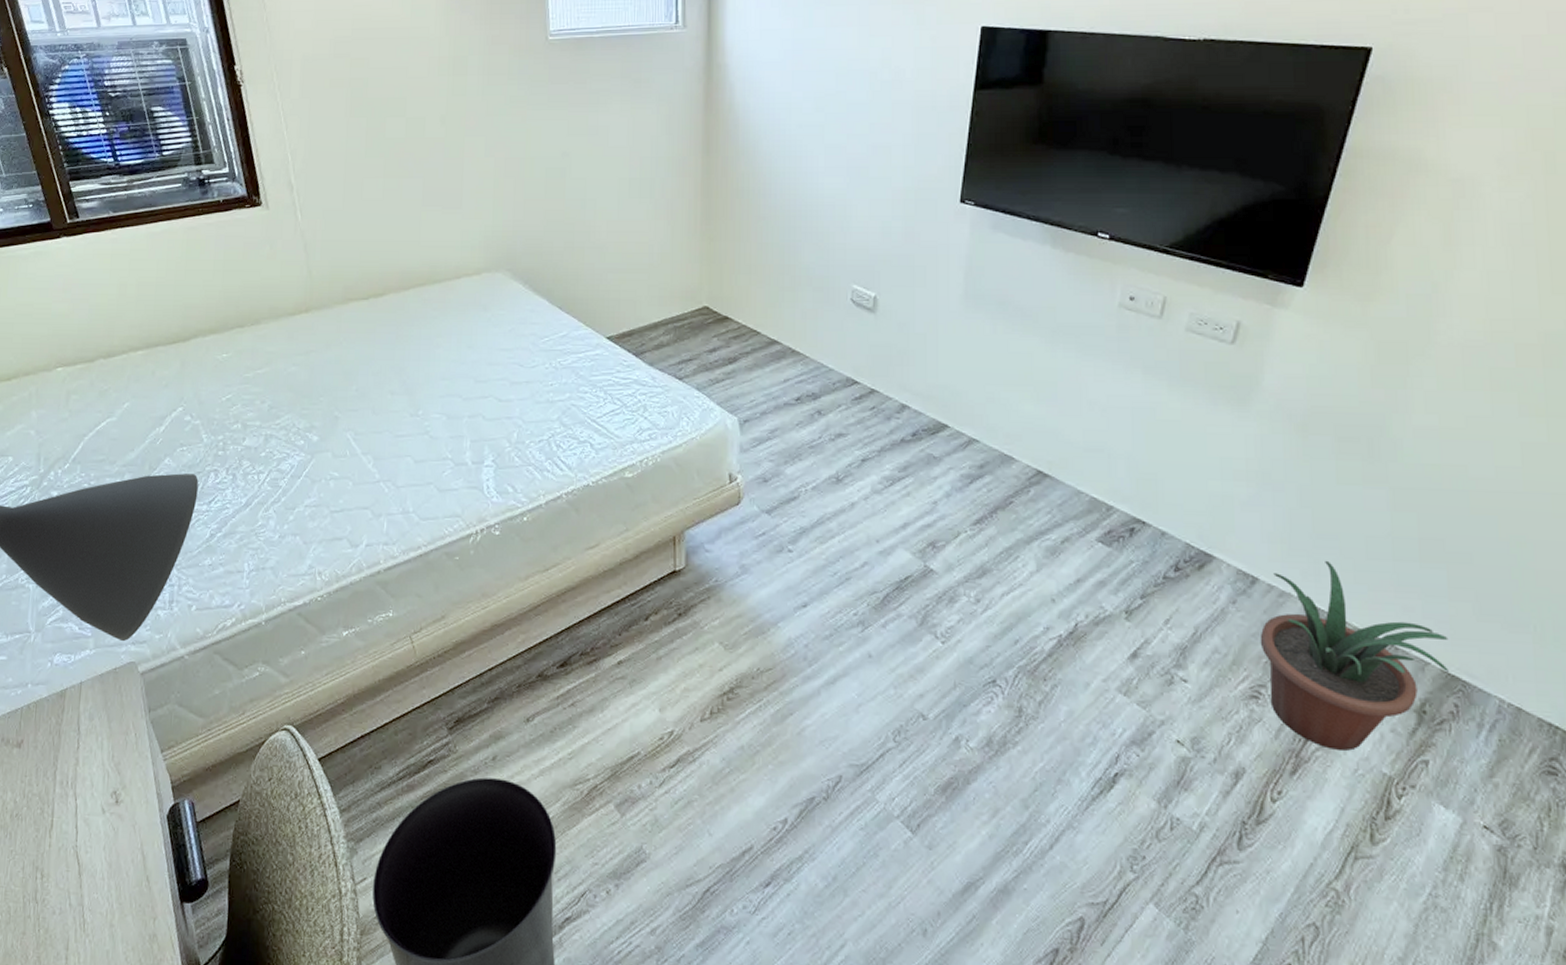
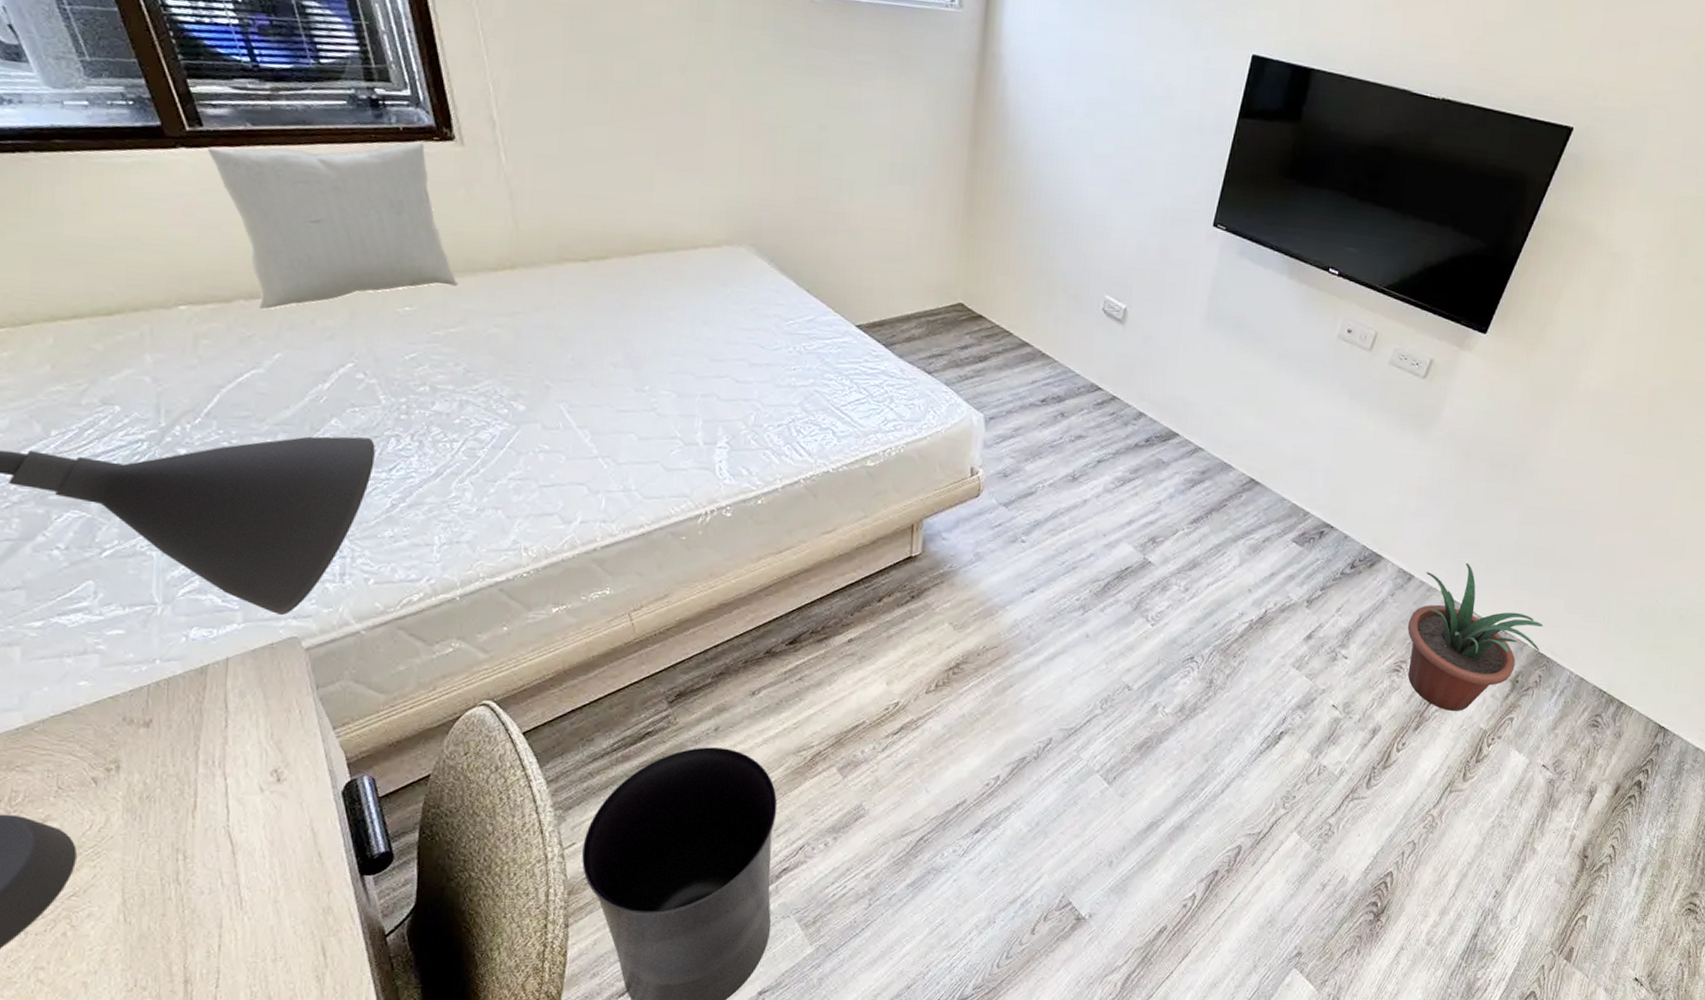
pillow: none [81,210,264,365] -> present [207,141,458,309]

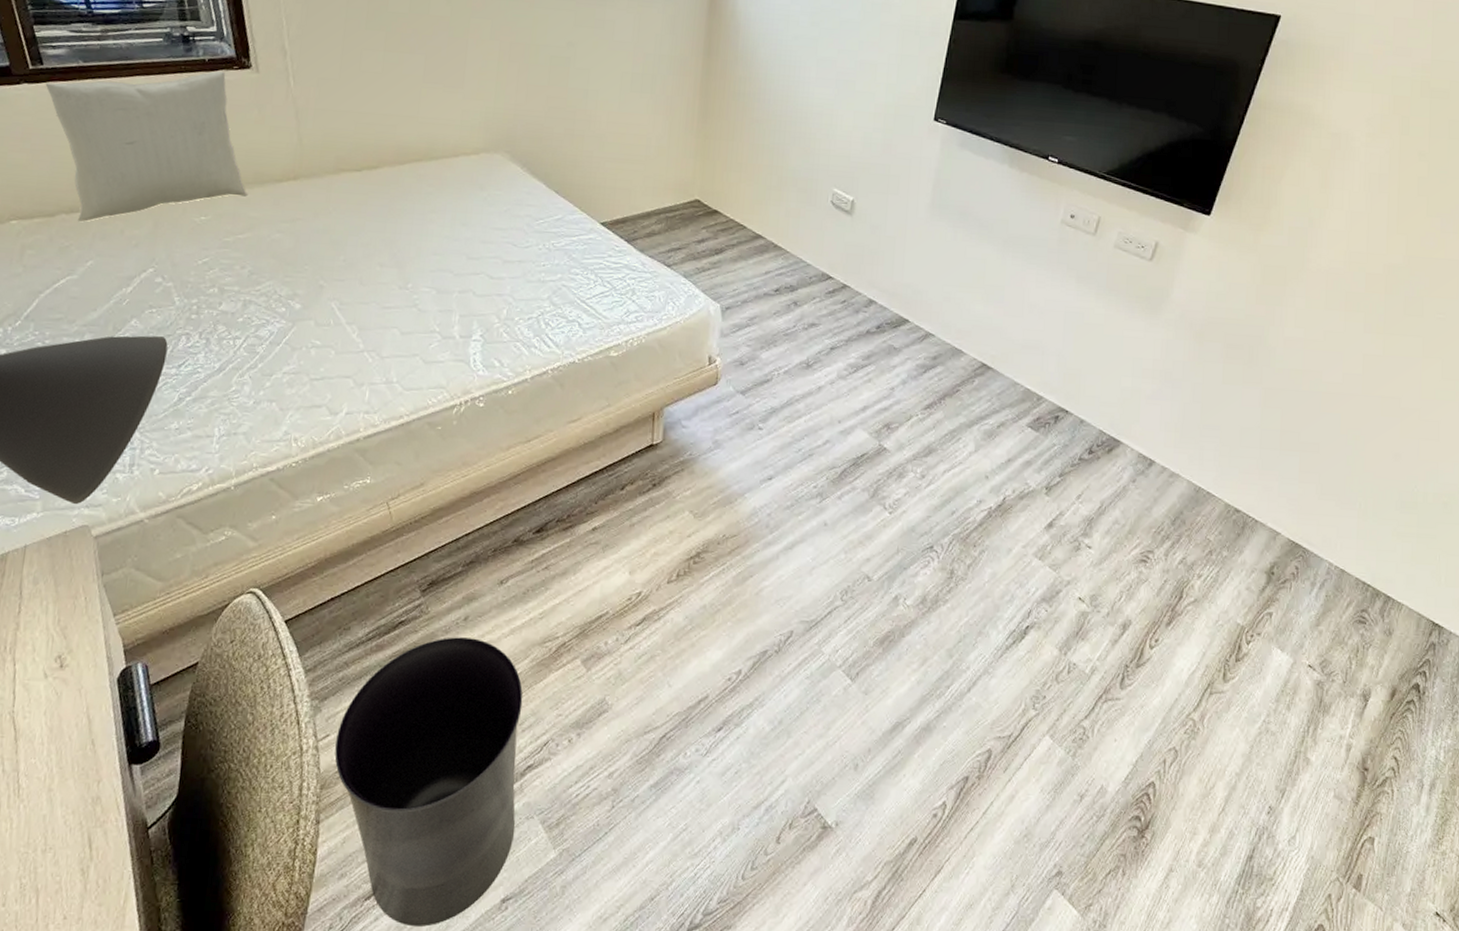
potted plant: present [1407,562,1544,711] -> none [1151,447,1296,605]

